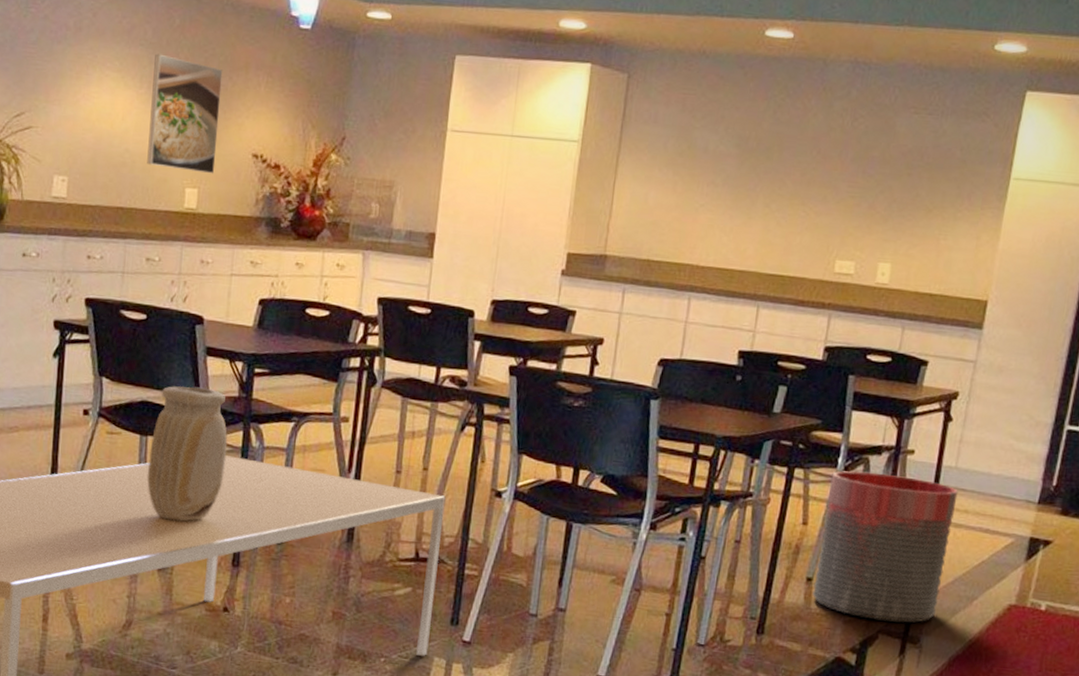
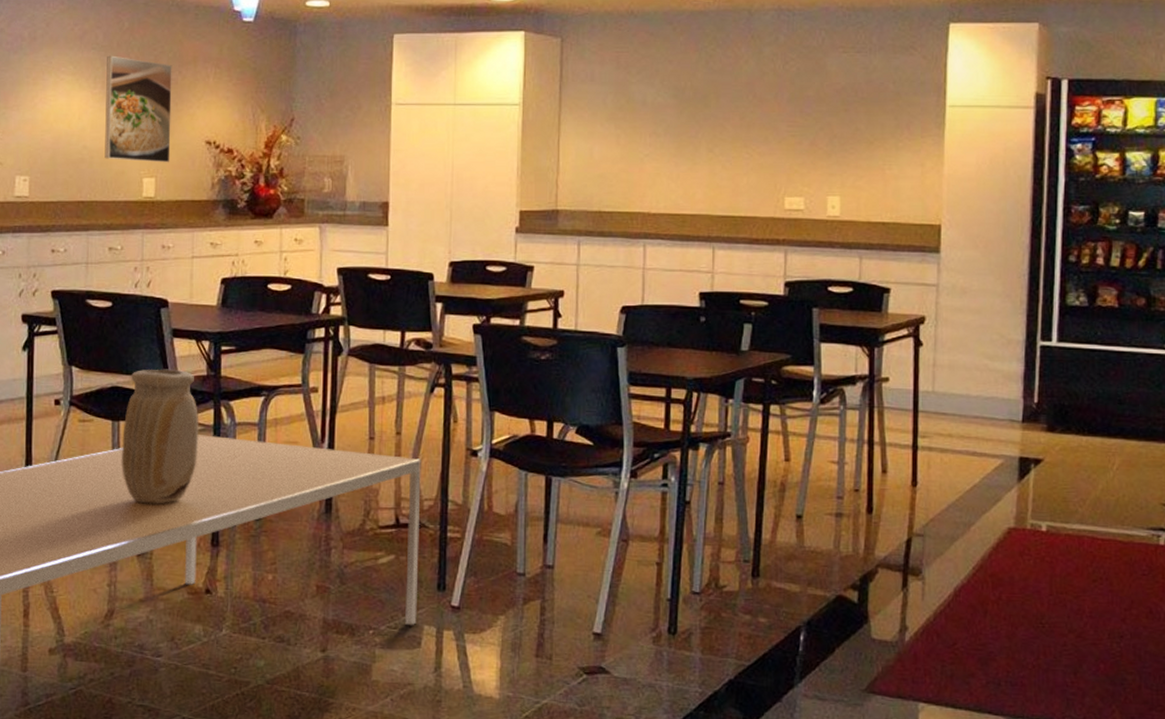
trash can: present [812,471,958,623] -> none [805,403,939,555]

